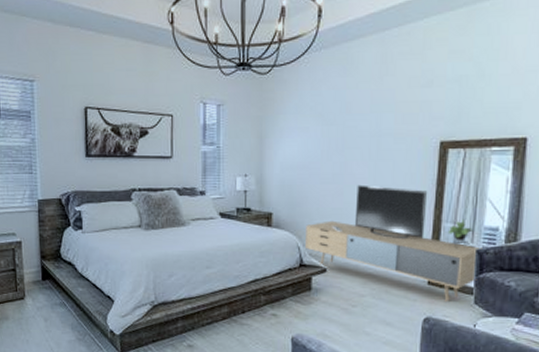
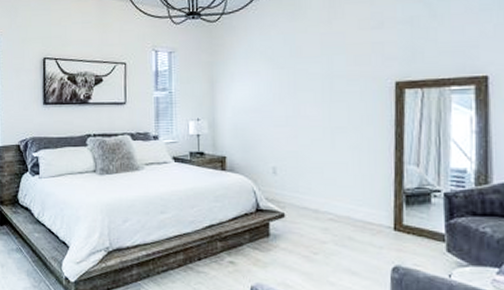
media console: present [306,185,482,301] -> none [261,127,450,249]

